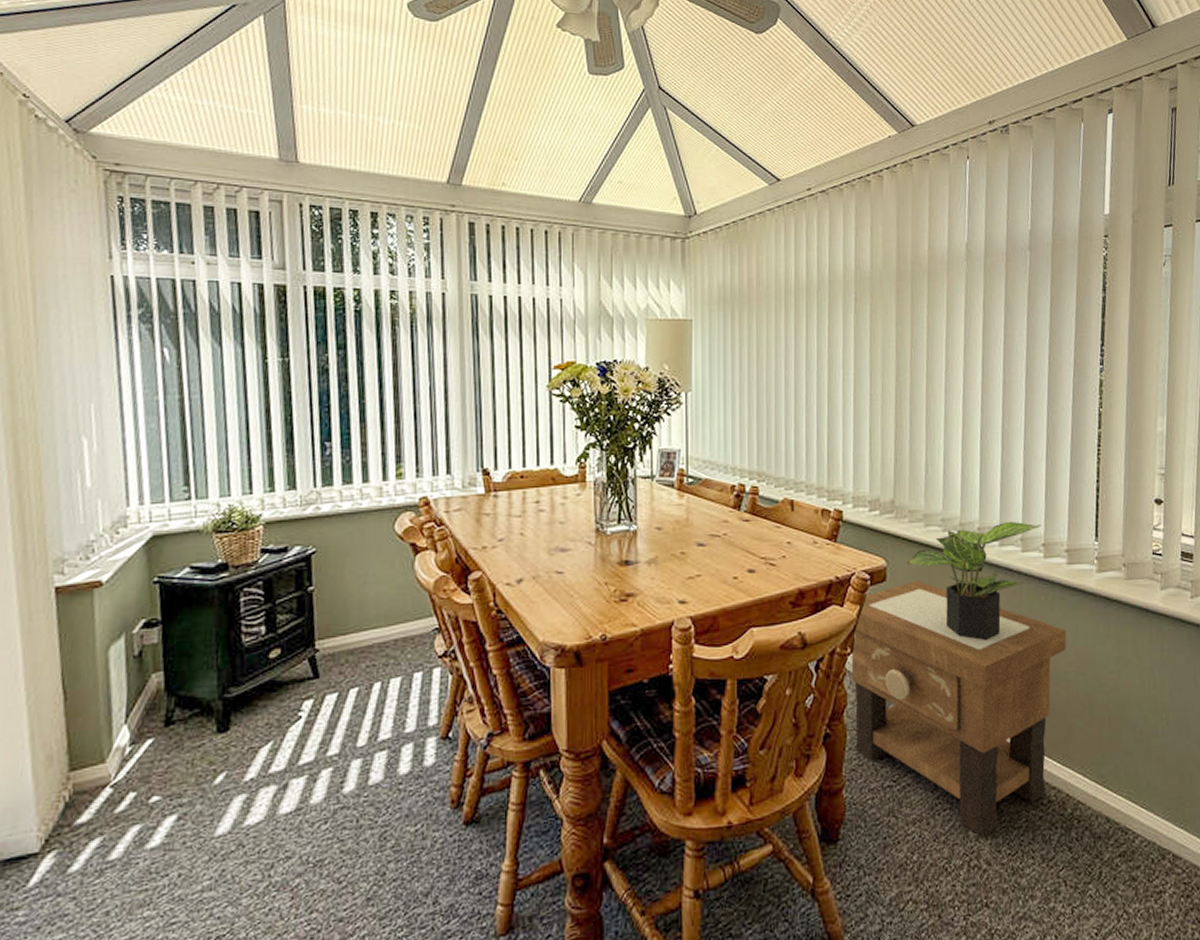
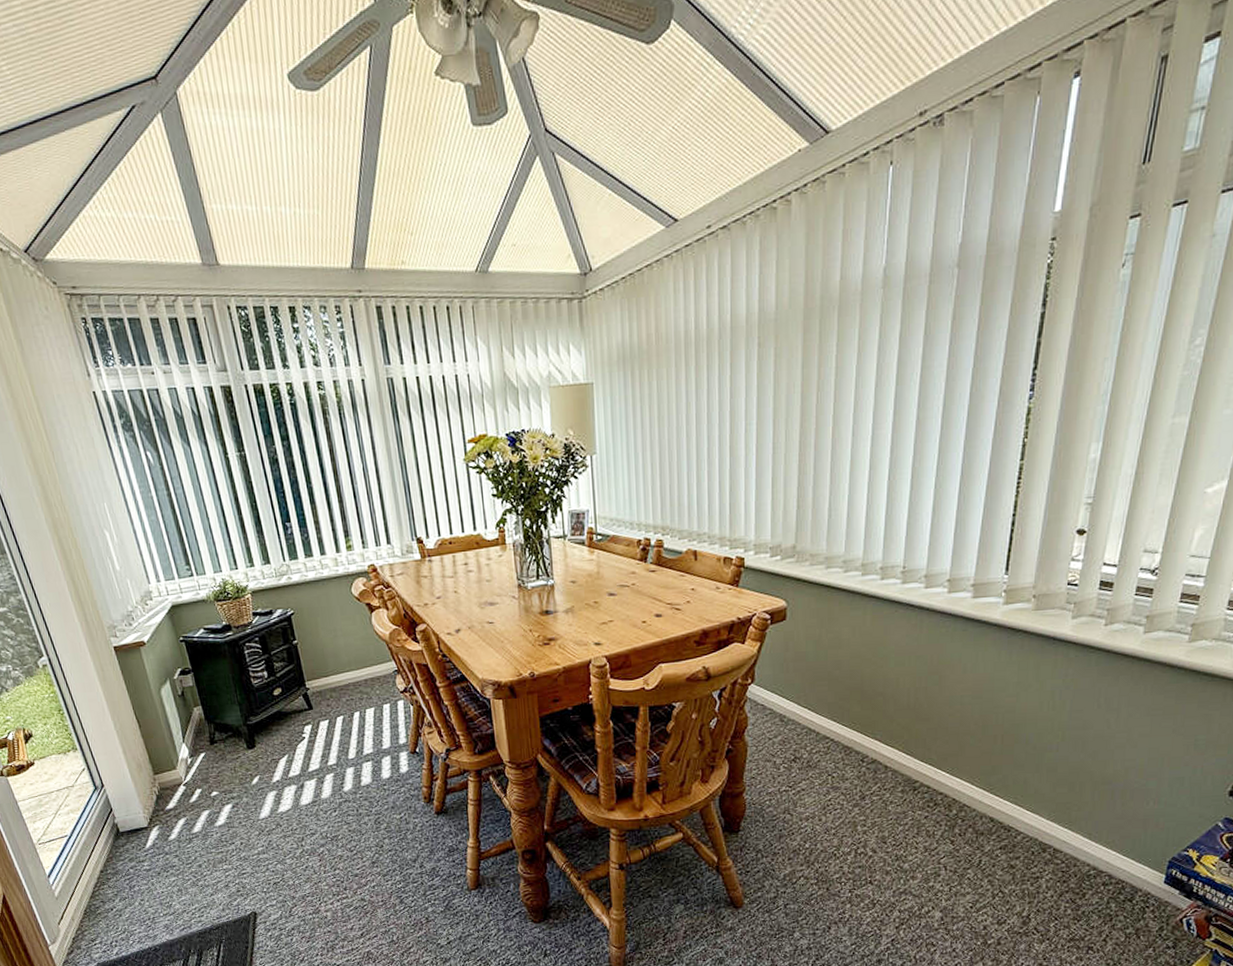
side table: present [851,580,1067,838] -> none [751,618,966,832]
potted plant: present [907,521,1041,641] -> none [807,559,947,671]

